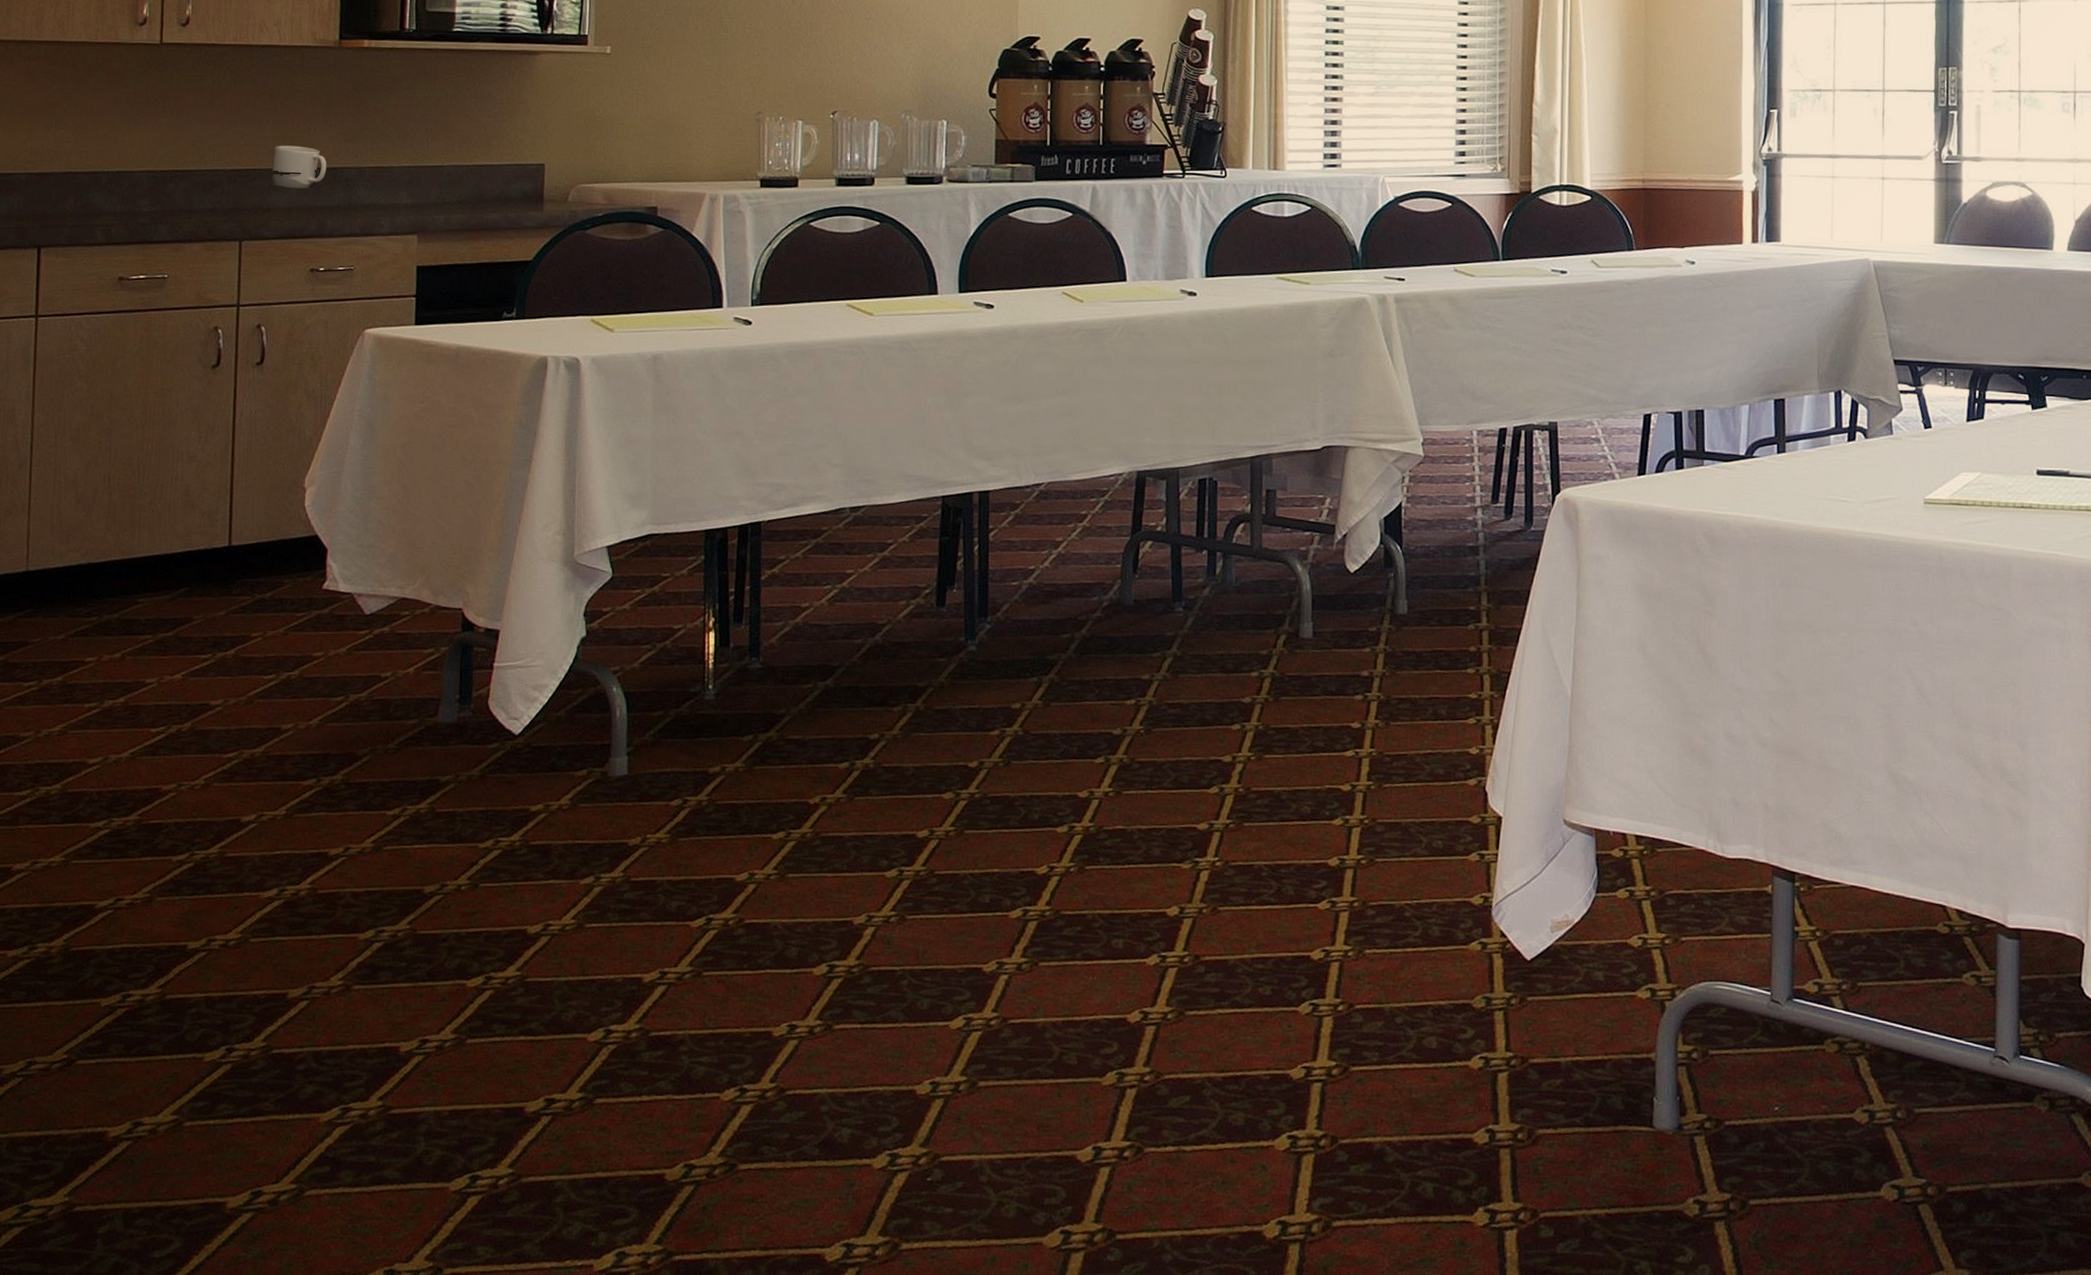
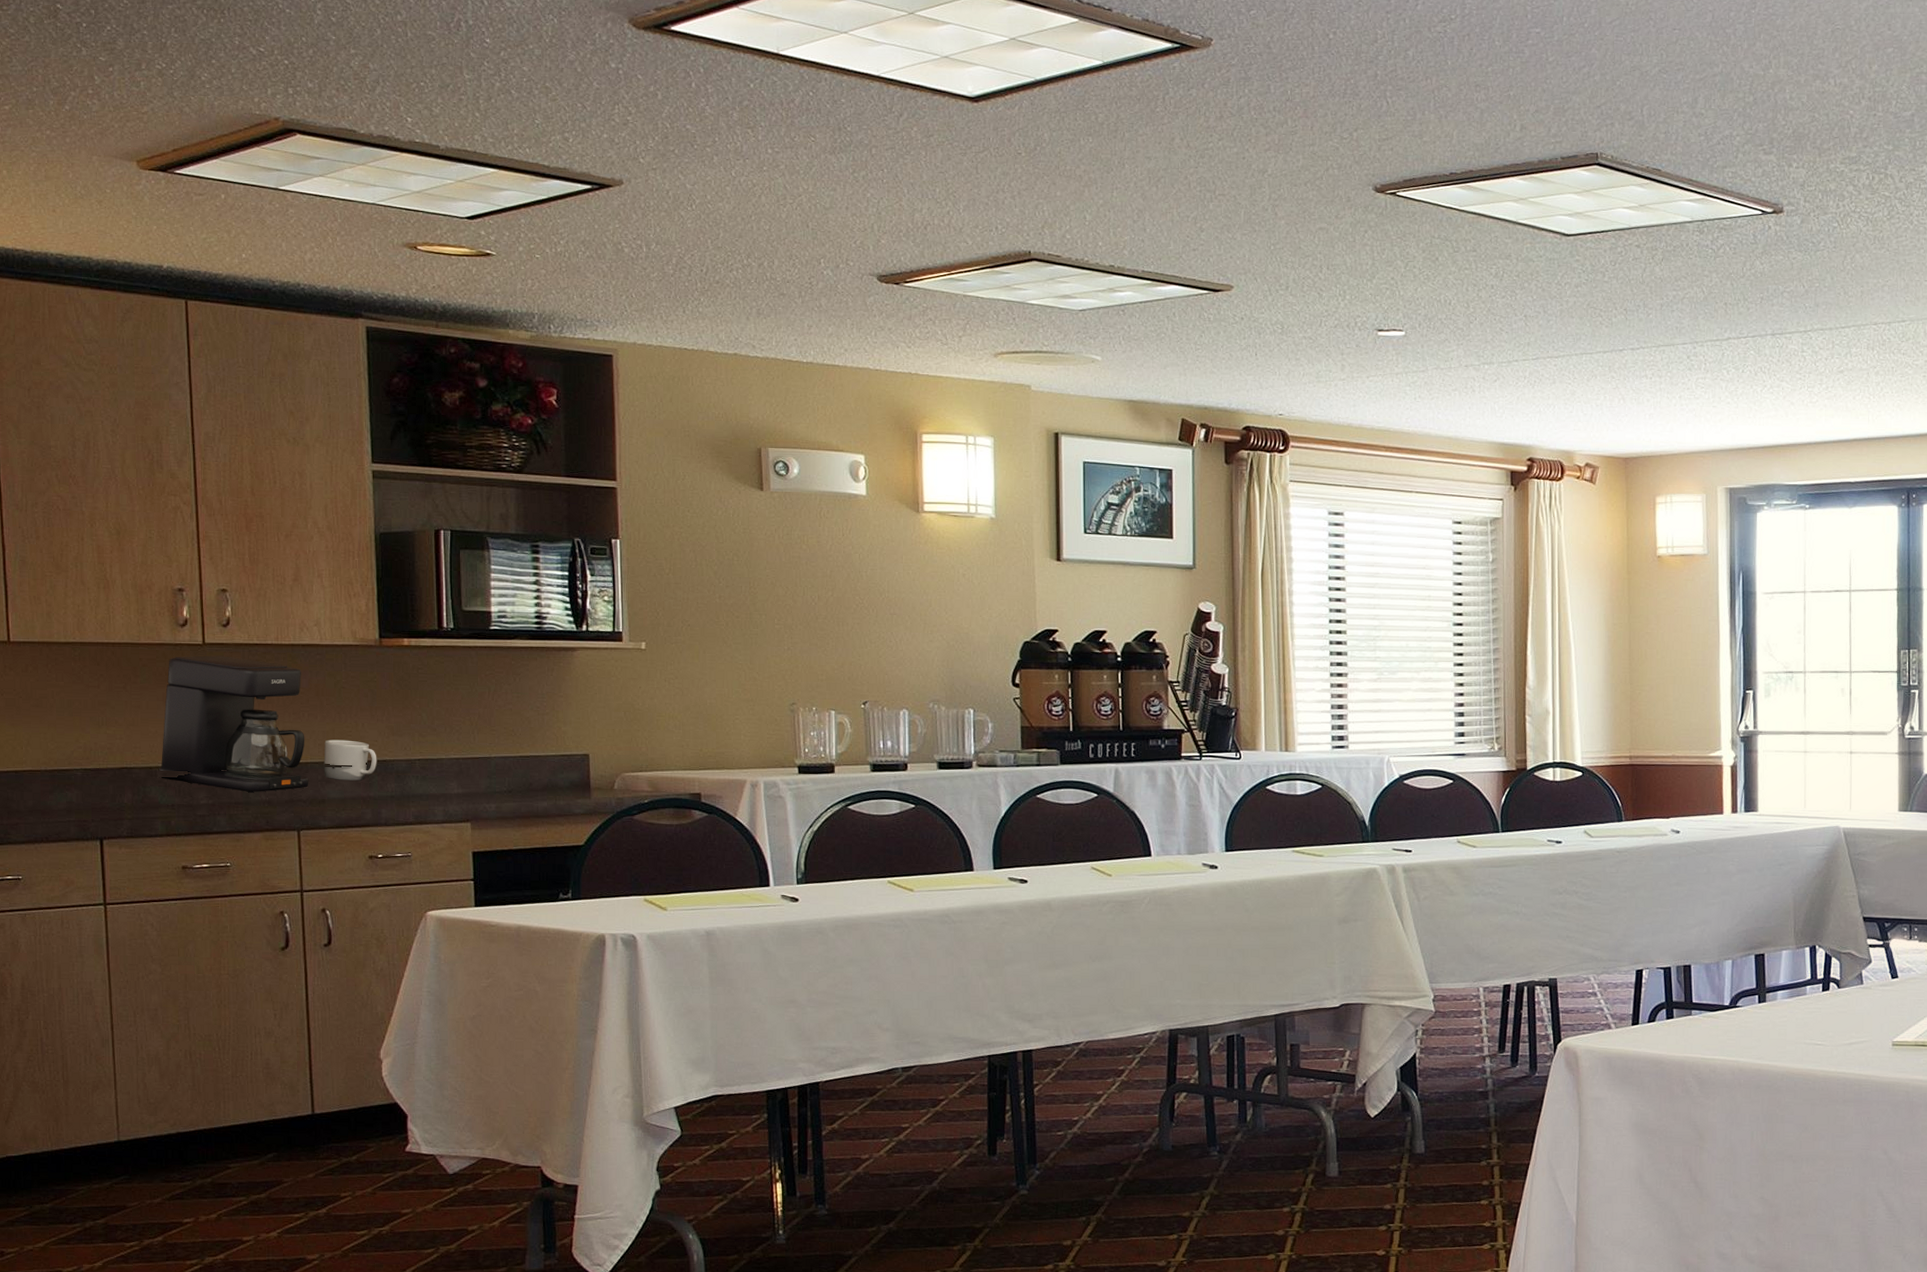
coffee maker: none [104,56,257,200] -> present [159,655,309,792]

